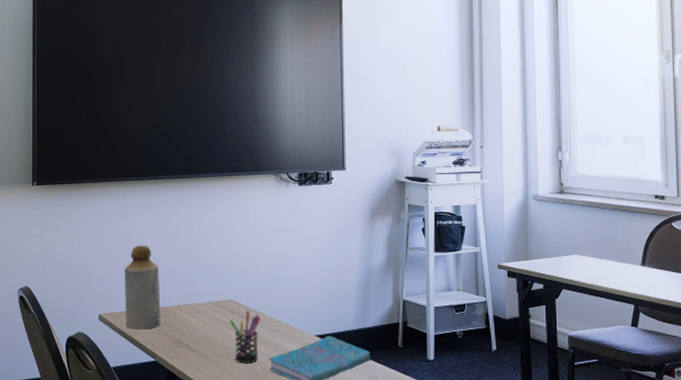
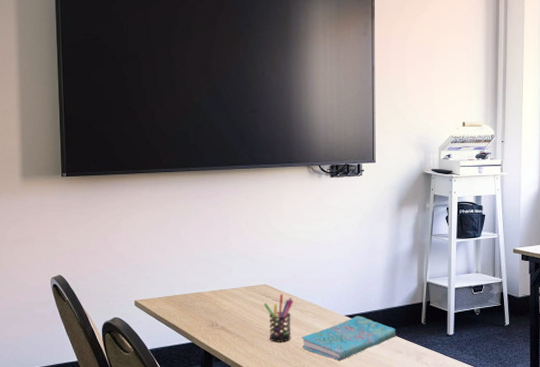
bottle: present [125,245,161,330] -> none [160,234,197,314]

